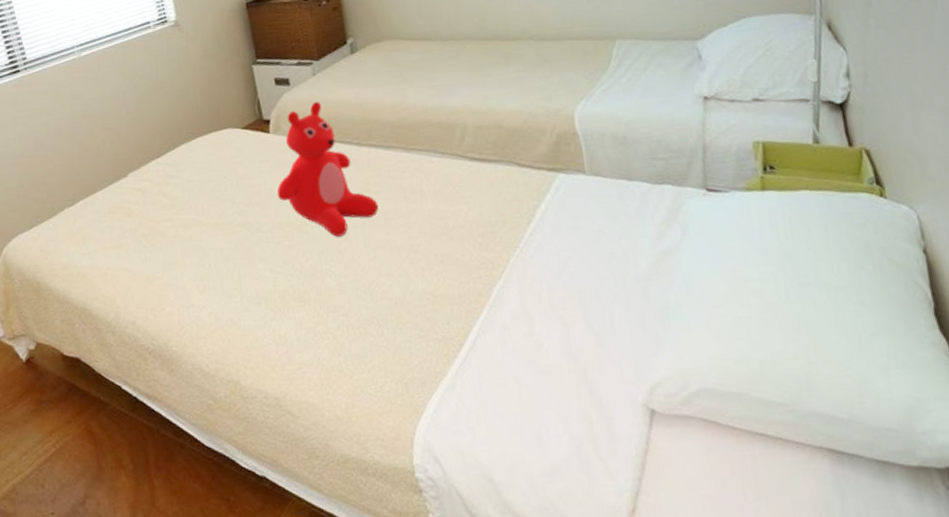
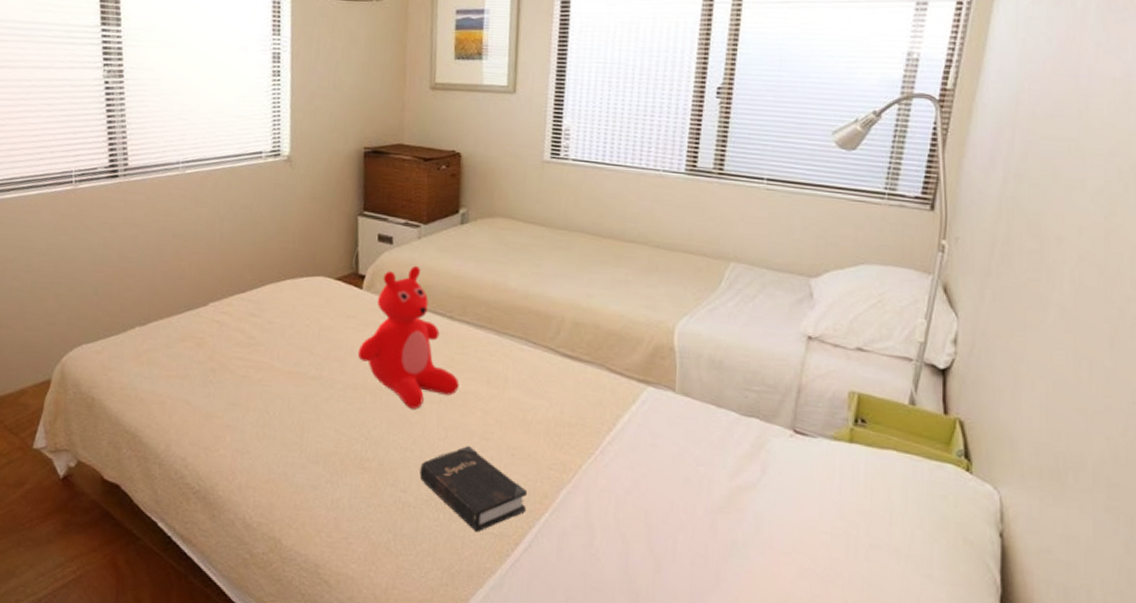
hardback book: none [356,262,465,341] -> present [419,446,527,532]

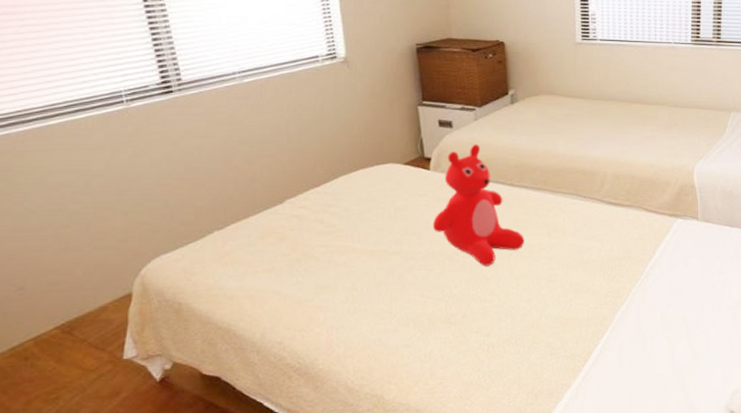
hardback book: present [419,446,527,532] -> none [499,289,591,357]

